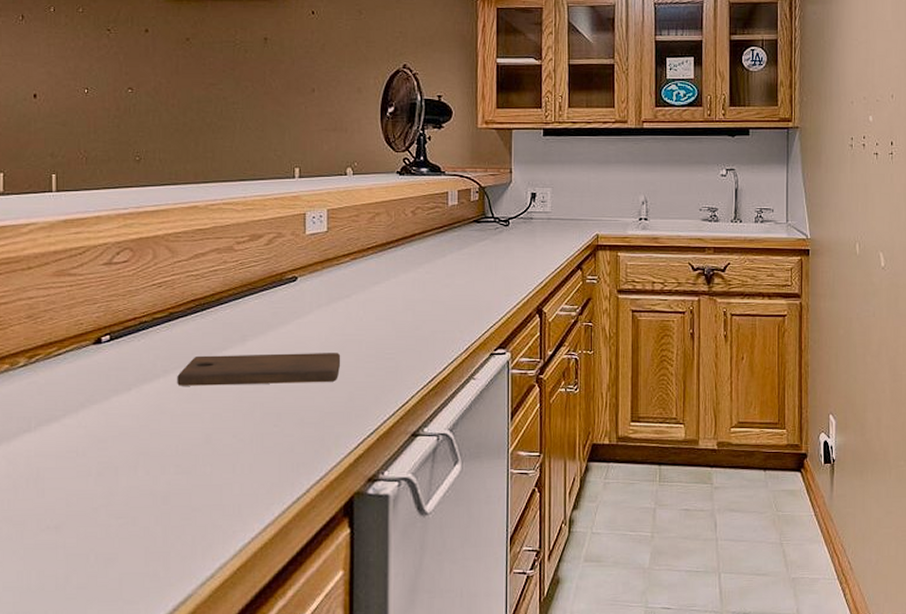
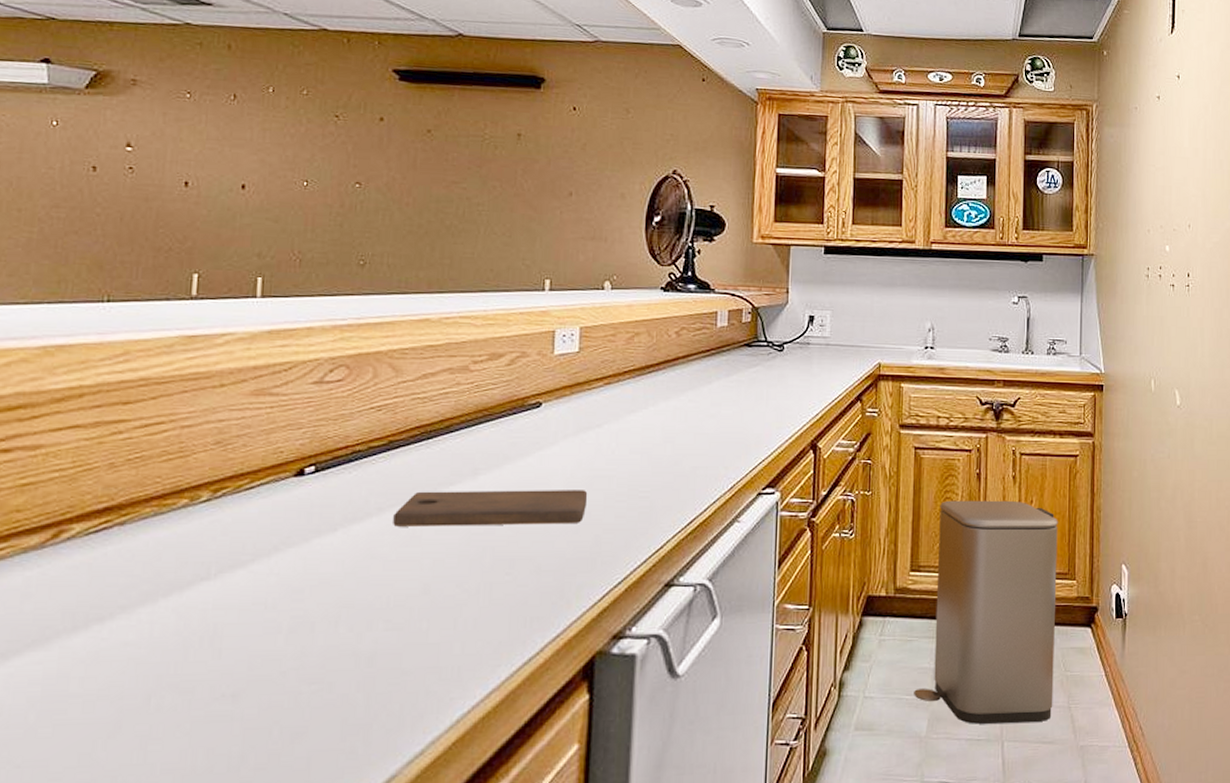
pedal bin: none [637,357,768,558] -> present [914,500,1058,724]

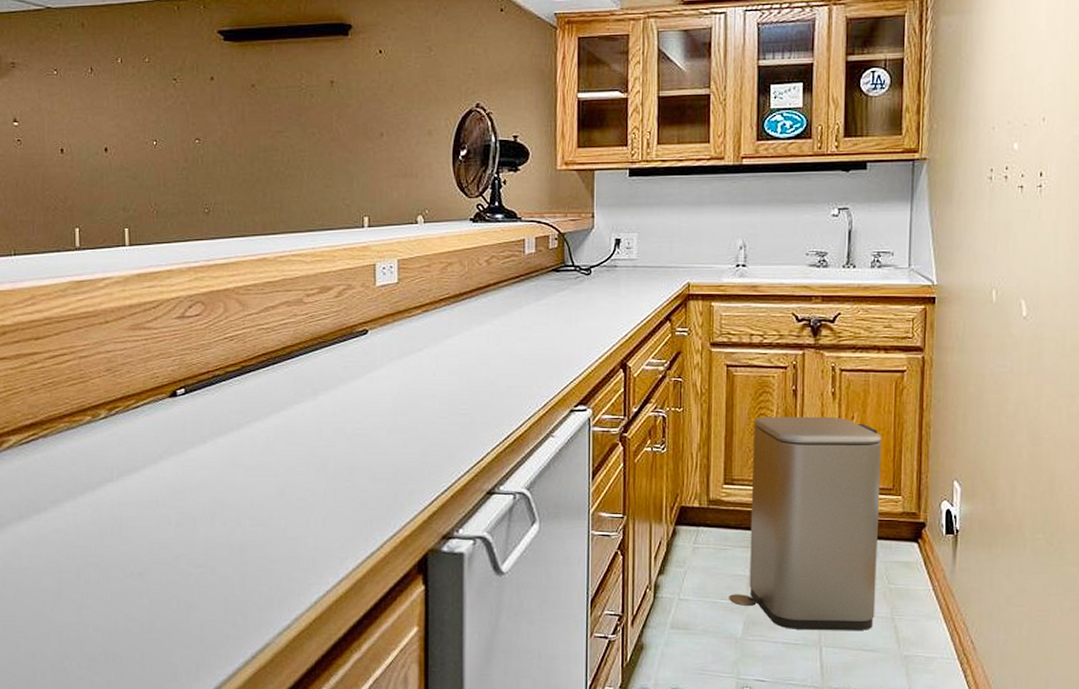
cutting board: present [393,490,588,527] -> none [250,408,414,440]

